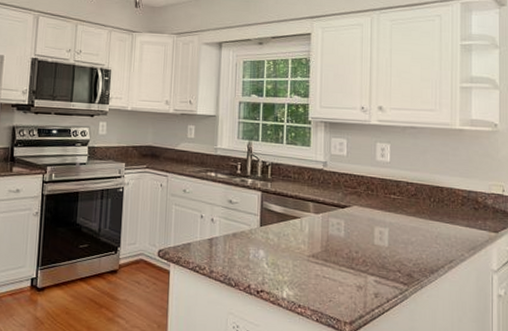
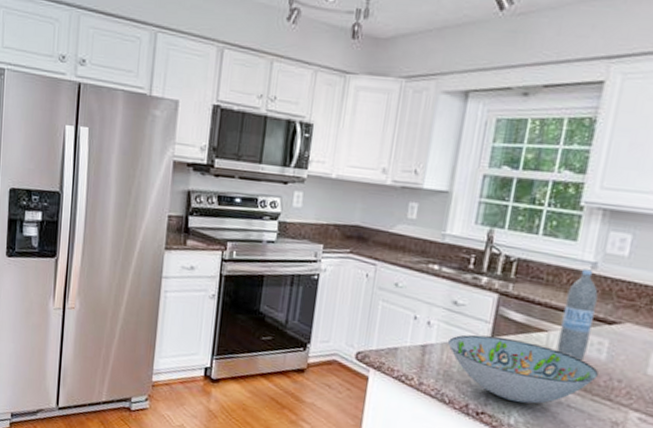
decorative bowl: none [229,226,342,279] -> present [448,334,600,404]
water bottle: none [309,167,331,239] -> present [556,269,598,361]

